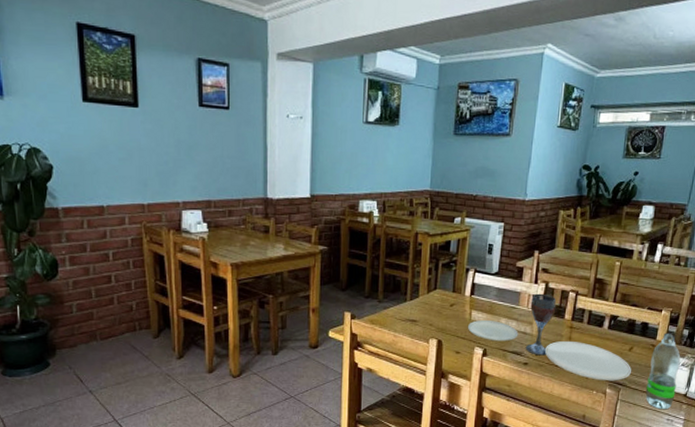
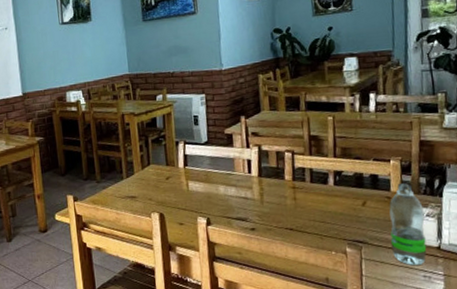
plate: present [468,320,519,342] -> none [187,189,240,210]
cup: present [526,293,557,356] -> none [246,157,274,220]
plate: present [544,341,631,382] -> none [270,201,370,240]

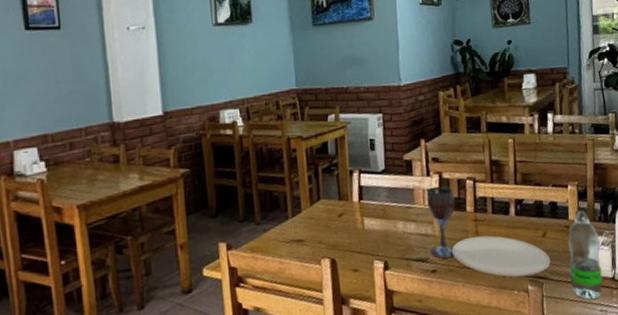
cup: none [246,157,274,220] -> present [426,186,456,259]
plate: none [270,201,370,240] -> present [451,235,550,278]

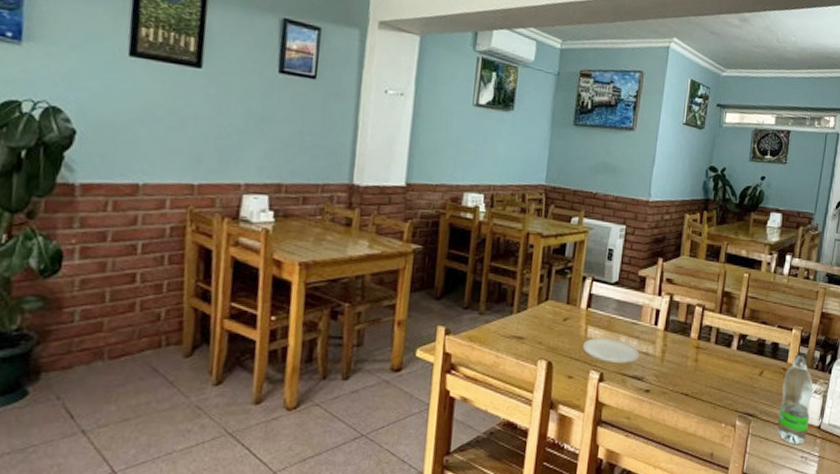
plate: none [362,226,420,251] -> present [583,338,640,364]
cup: present [426,186,456,259] -> none [648,307,682,381]
plate: present [451,235,550,278] -> none [668,364,762,412]

